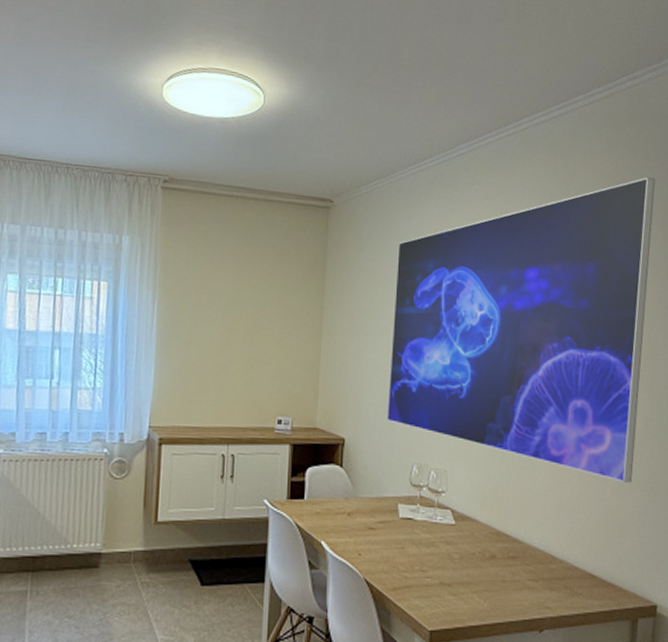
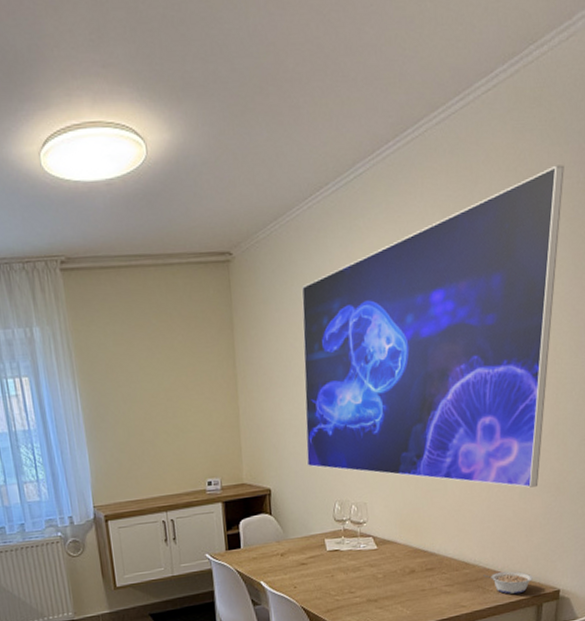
legume: none [571,574,628,603] -> present [483,571,534,594]

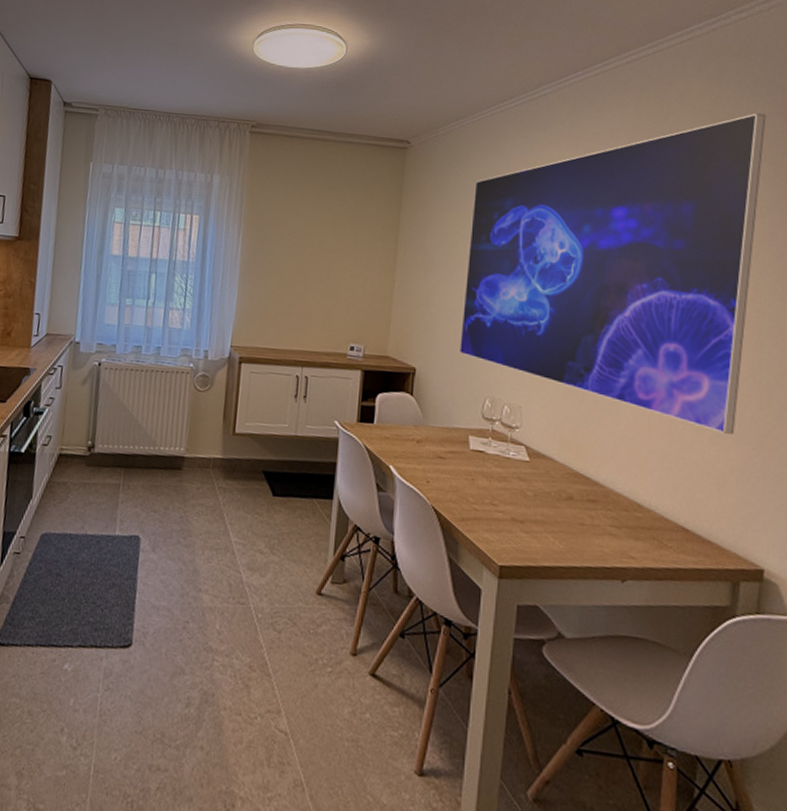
legume: present [483,571,534,594] -> none [660,525,728,561]

